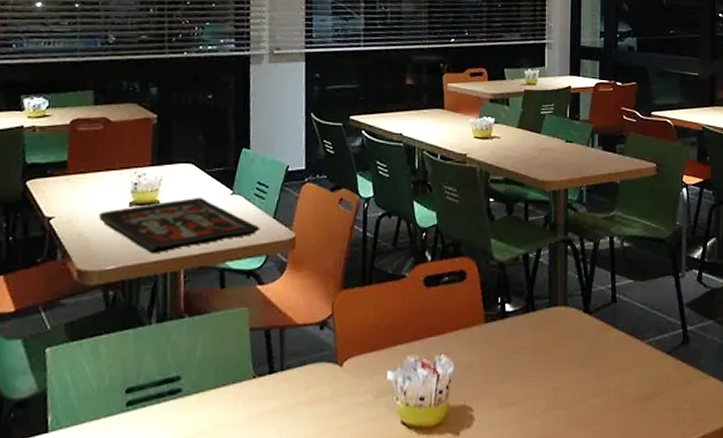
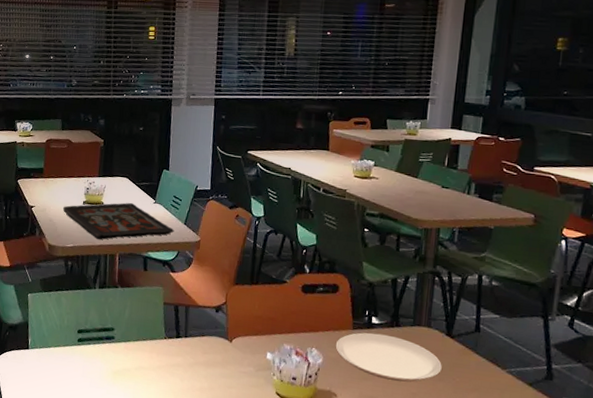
plate: none [467,323,582,378] -> present [335,332,442,382]

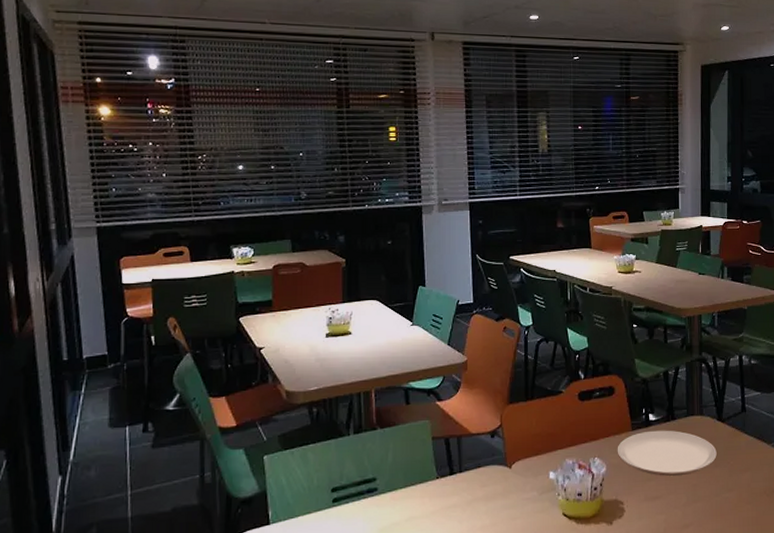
tray: present [62,202,174,240] -> none [300,328,437,376]

